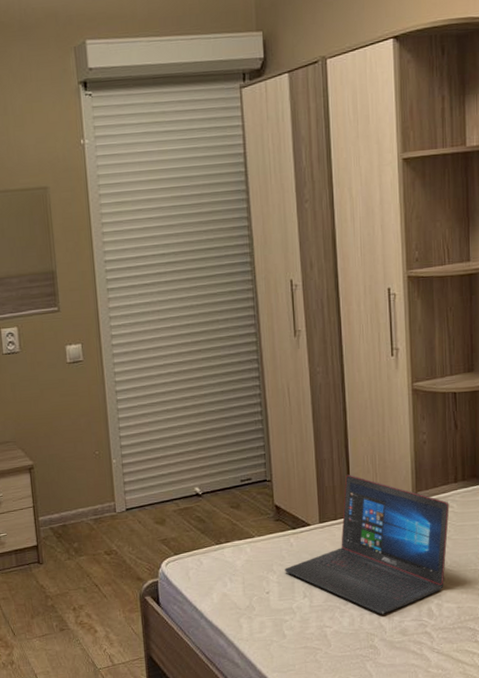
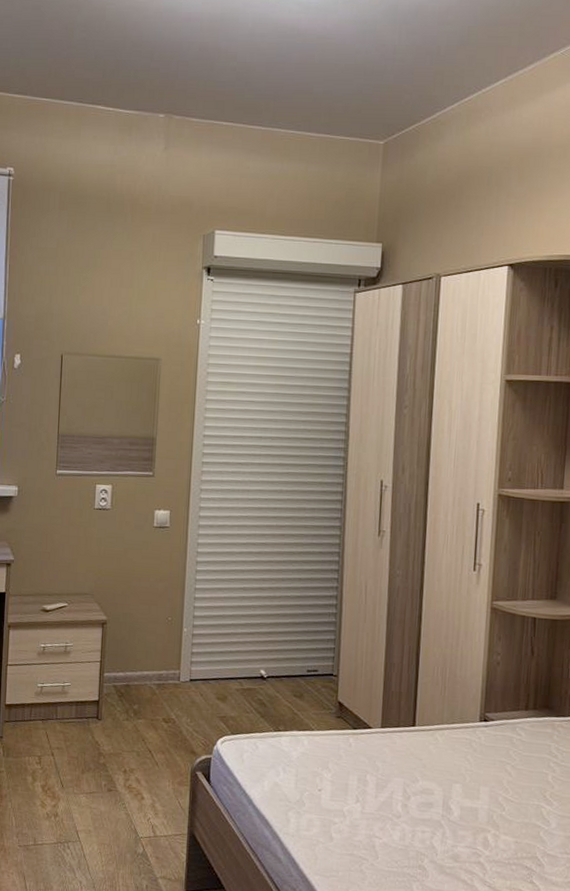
laptop: present [285,474,450,615] -> none [340,682,518,835]

